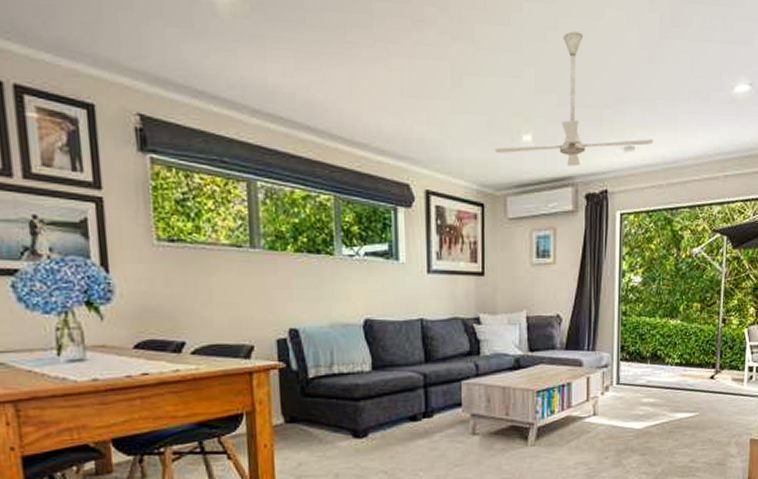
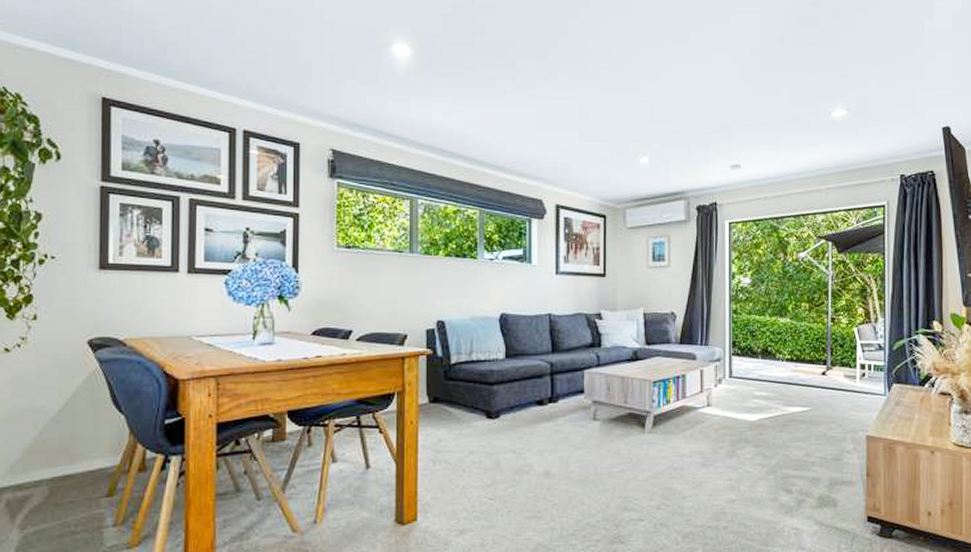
ceiling fan: present [495,31,654,166] -> none [616,73,758,183]

